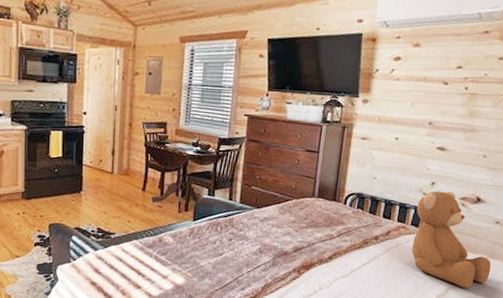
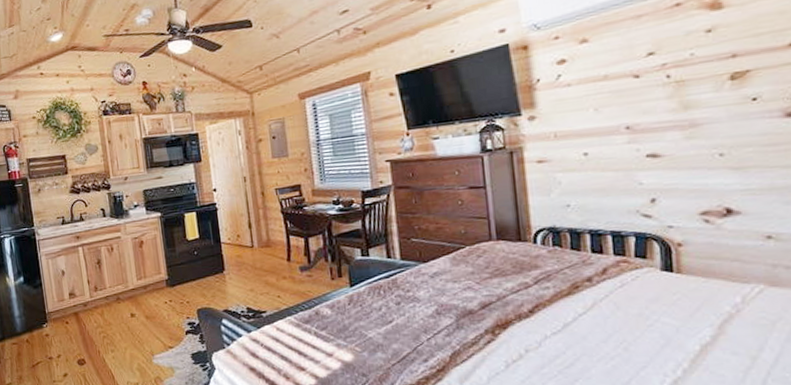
teddy bear: present [411,191,491,289] -> none [636,207,779,333]

